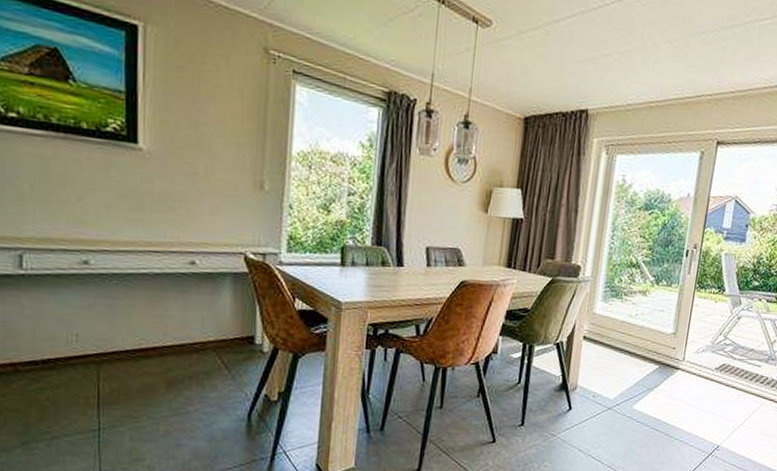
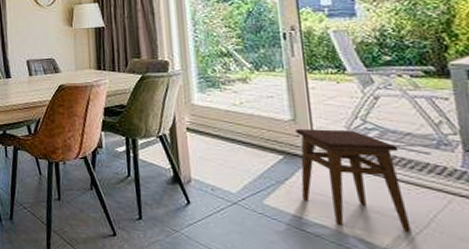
stool: none [663,341,742,429] -> present [295,128,412,232]

